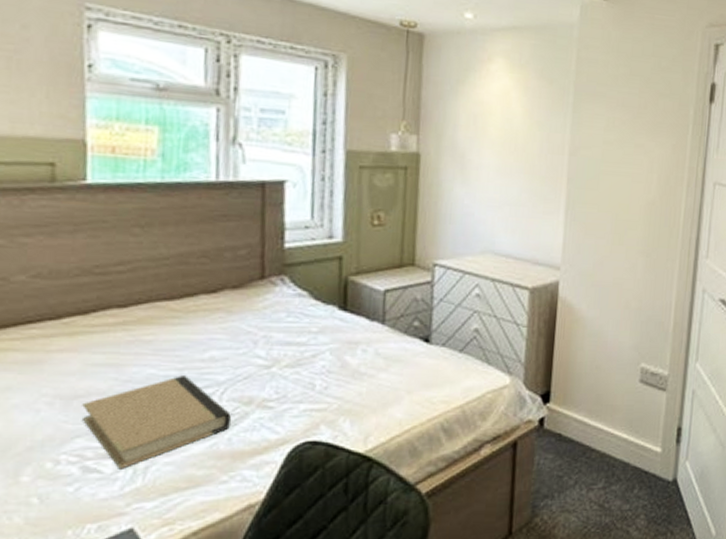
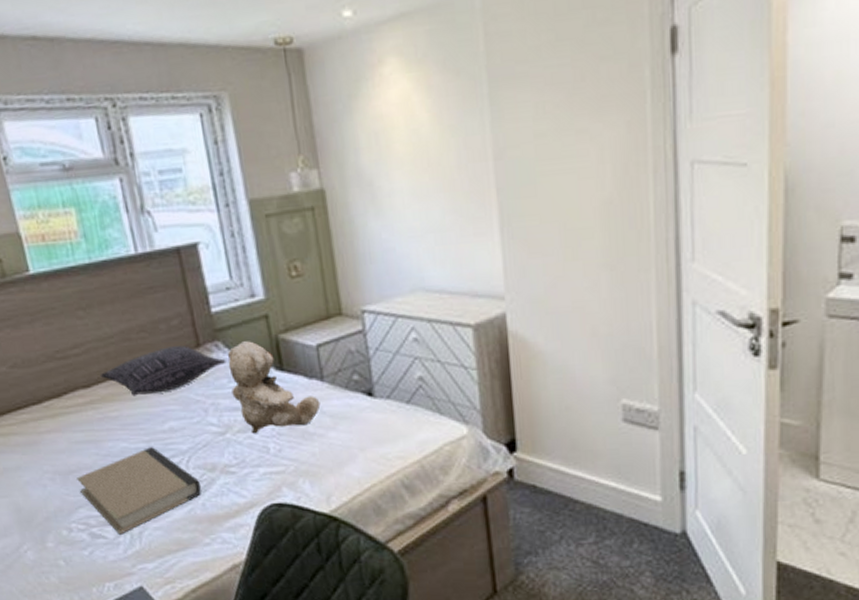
pillow: none [142,275,289,321] -> present [100,346,227,396]
teddy bear: none [288,279,377,370] -> present [228,341,321,434]

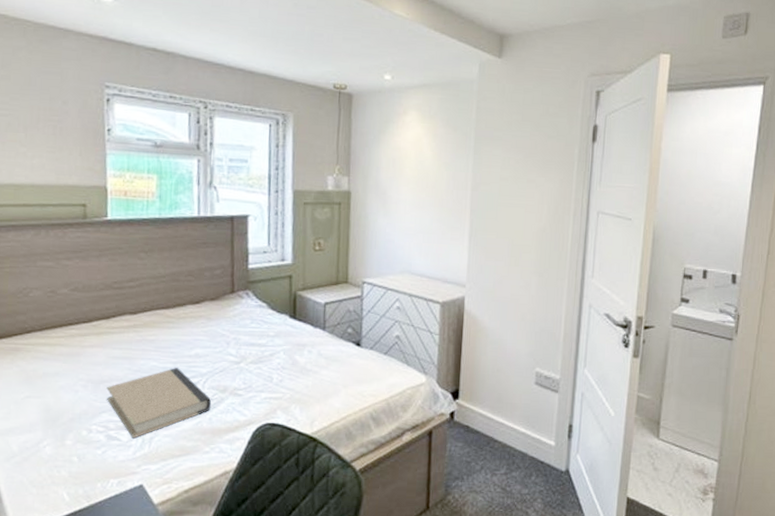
pillow: present [100,346,227,396] -> none [147,290,252,326]
teddy bear: present [228,341,321,434] -> none [252,293,320,366]

